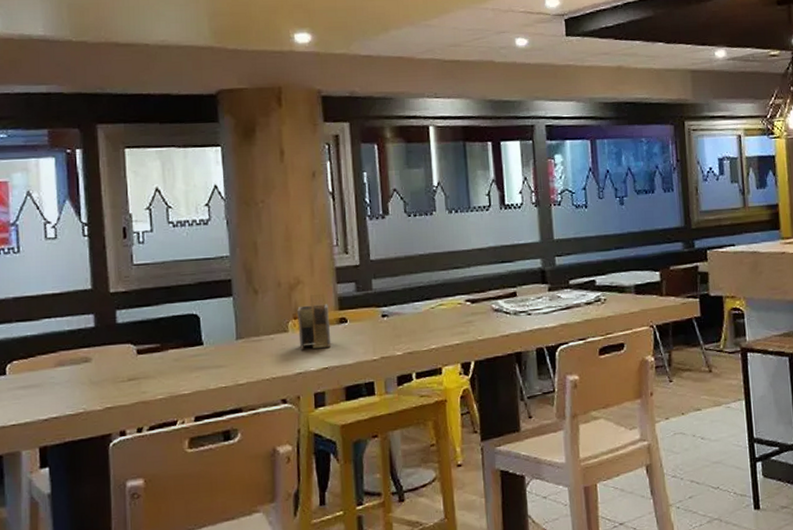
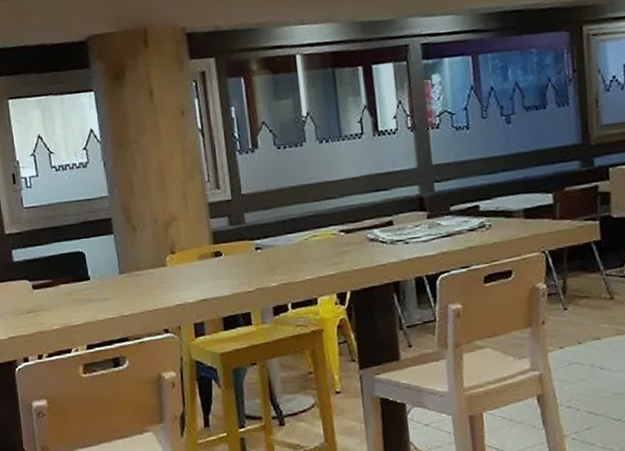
napkin holder: present [297,293,331,350] -> none [174,228,208,283]

